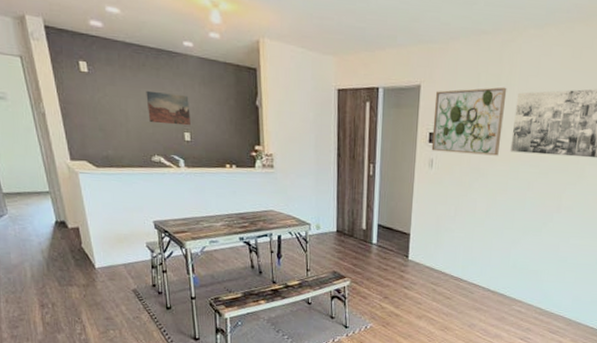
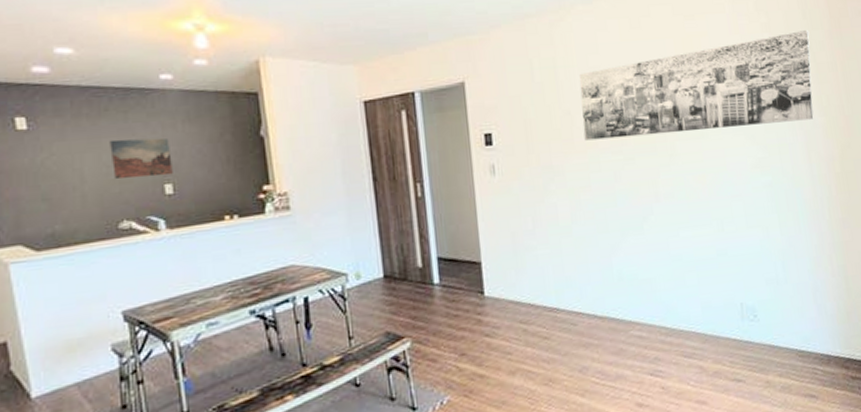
wall art: present [431,87,507,156] -> none [483,70,572,155]

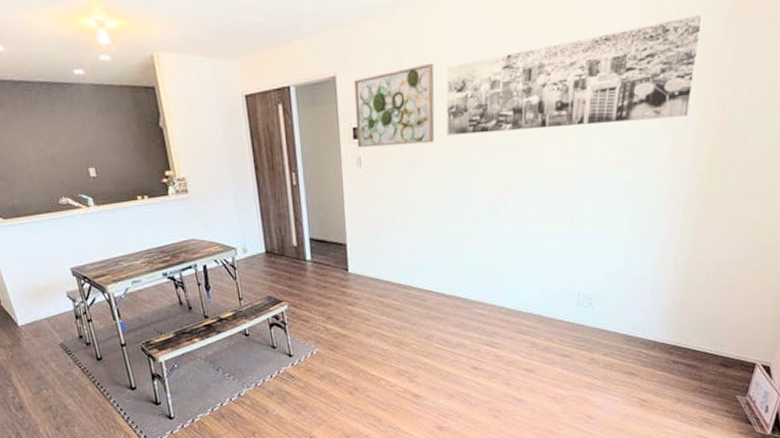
wall art: present [109,138,173,180] -> none [42,128,94,163]
wall art: none [483,70,572,155] -> present [353,63,435,148]

